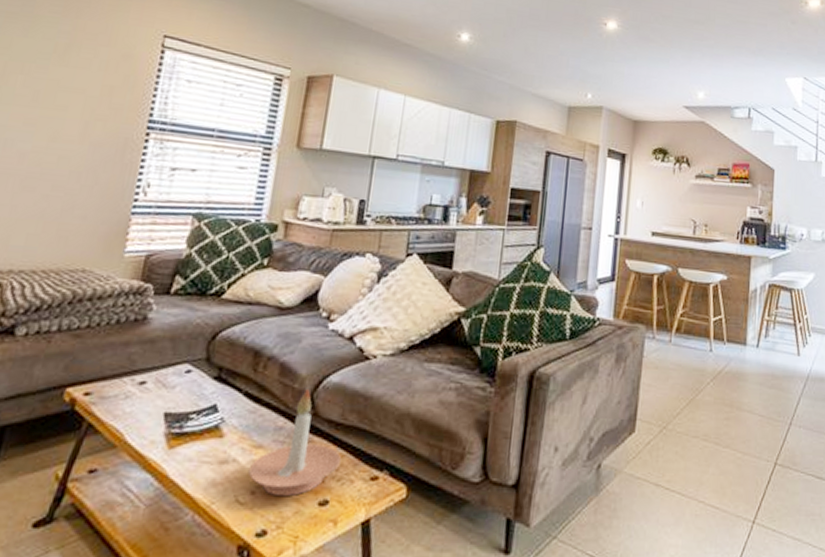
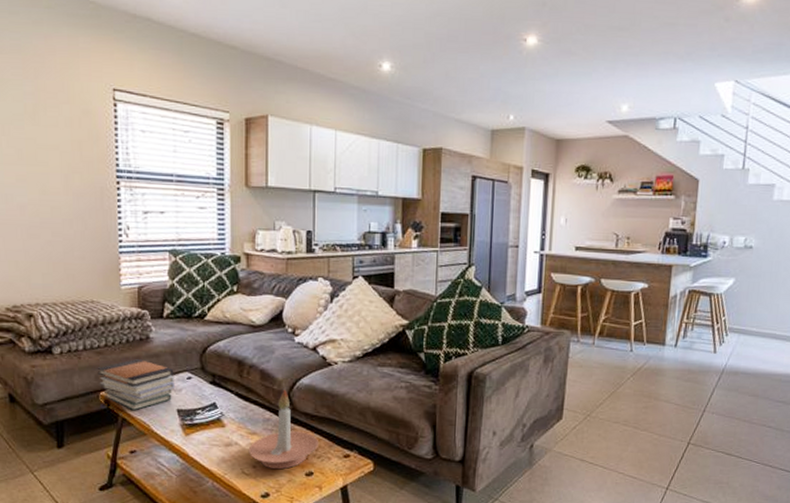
book stack: none [68,345,171,414] -> present [97,359,174,411]

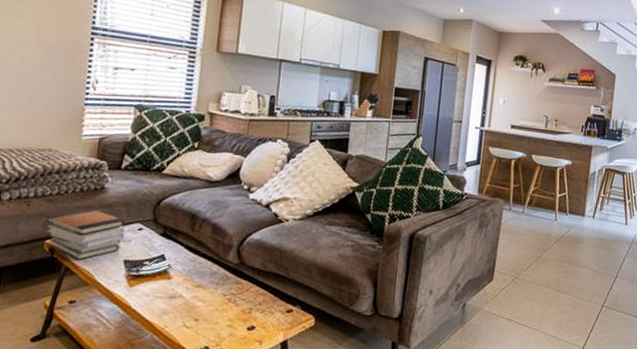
candle holder: present [248,390,318,470] -> none [192,244,263,323]

